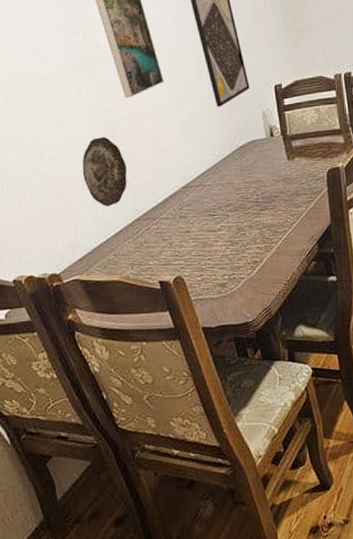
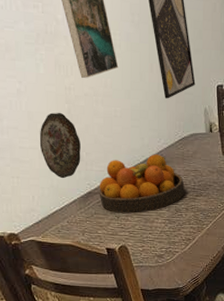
fruit bowl: none [148,168,247,239] -> present [99,154,185,213]

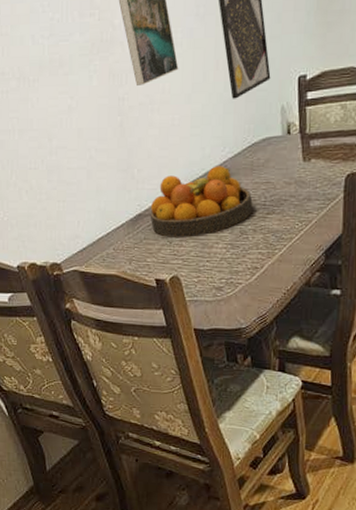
decorative plate: present [39,112,81,179] -> none [88,126,132,200]

